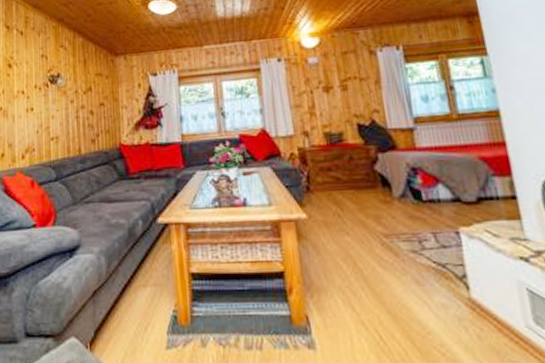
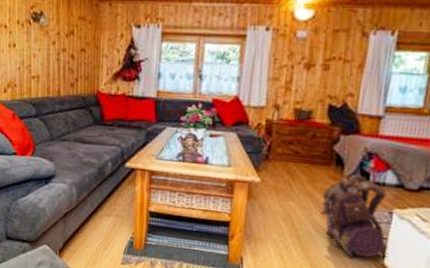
backpack: none [377,193,472,295] -> present [321,174,389,258]

